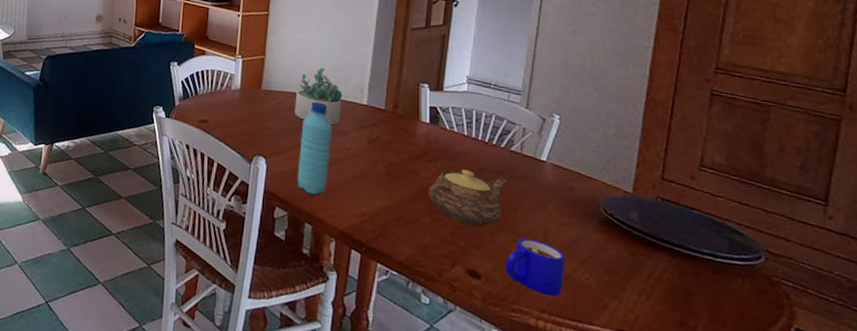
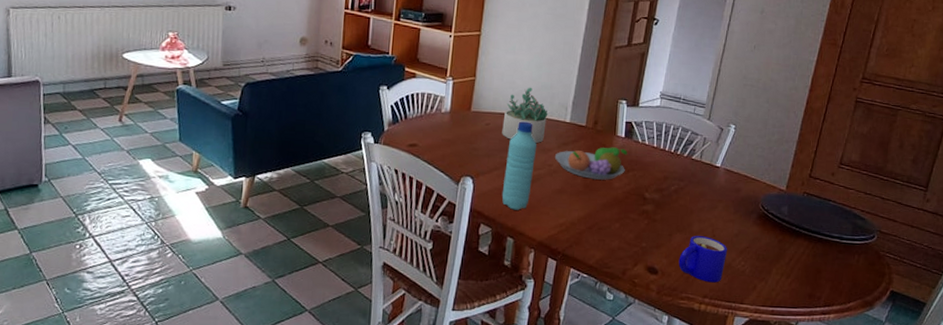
fruit bowl: none [352,133,434,169] -> present [554,147,628,180]
teapot: present [428,169,507,227] -> none [619,178,687,229]

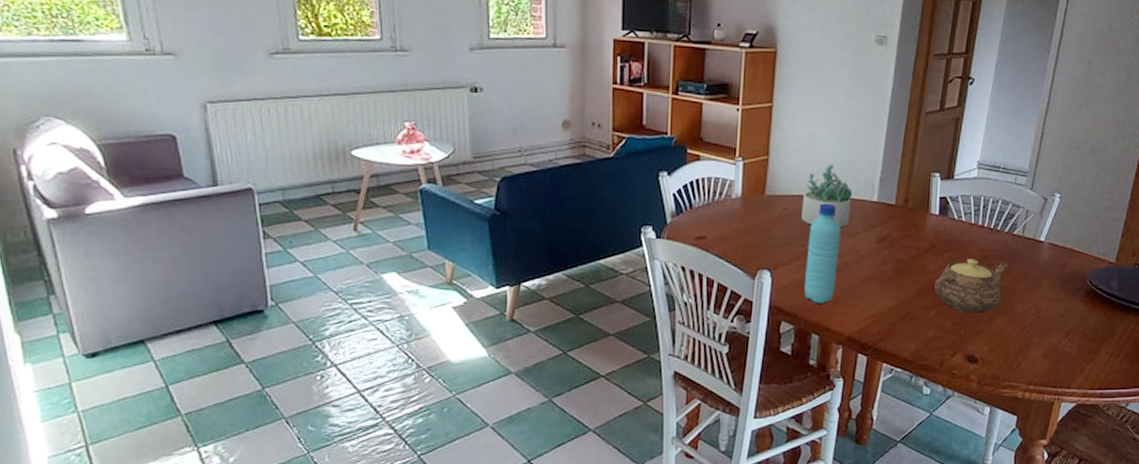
fruit bowl: present [554,147,628,180] -> none [861,226,943,264]
teapot: none [619,178,687,229] -> present [934,259,1008,314]
mug: present [678,236,728,283] -> none [1000,319,1054,368]

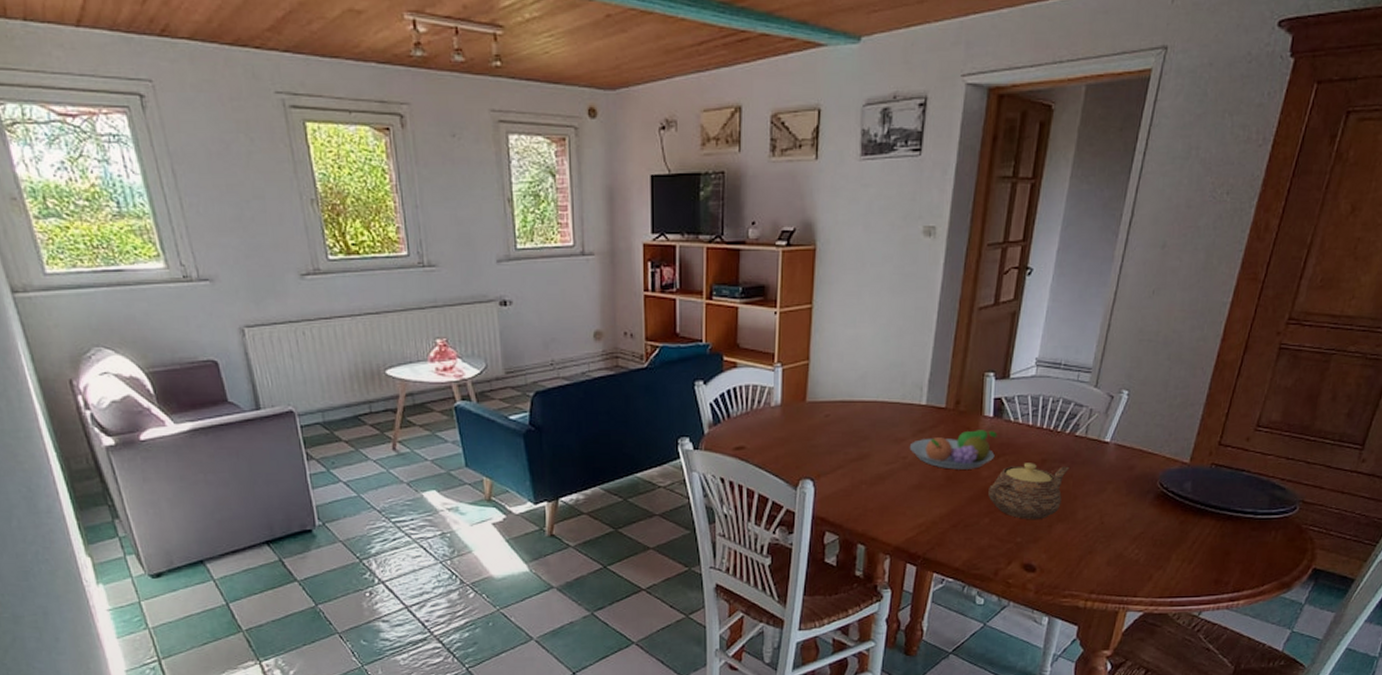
succulent plant: present [801,163,853,227] -> none [845,366,900,433]
water bottle: present [804,203,842,303] -> none [848,408,888,513]
fruit bowl: none [861,226,943,264] -> present [909,430,997,470]

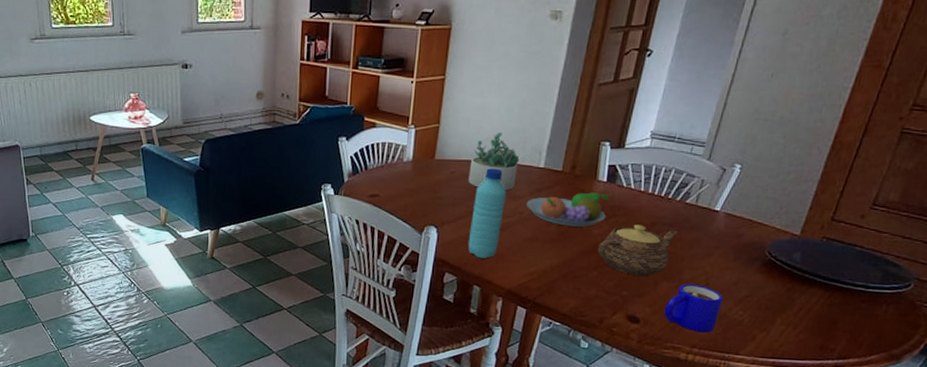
succulent plant: none [845,366,900,433] -> present [468,132,520,190]
water bottle: none [848,408,888,513] -> present [468,168,507,259]
mug: none [1060,524,1119,576] -> present [664,284,724,333]

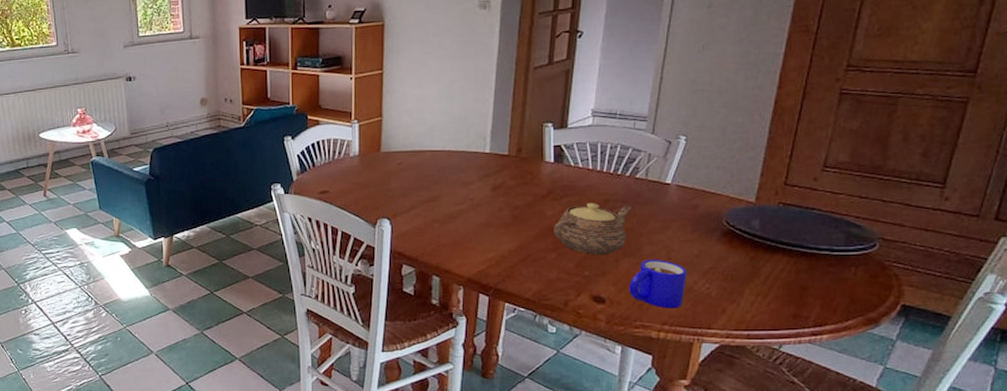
succulent plant: present [468,132,520,190] -> none [416,120,465,177]
water bottle: present [468,168,507,259] -> none [422,157,456,248]
fruit bowl: present [526,192,610,227] -> none [476,174,559,210]

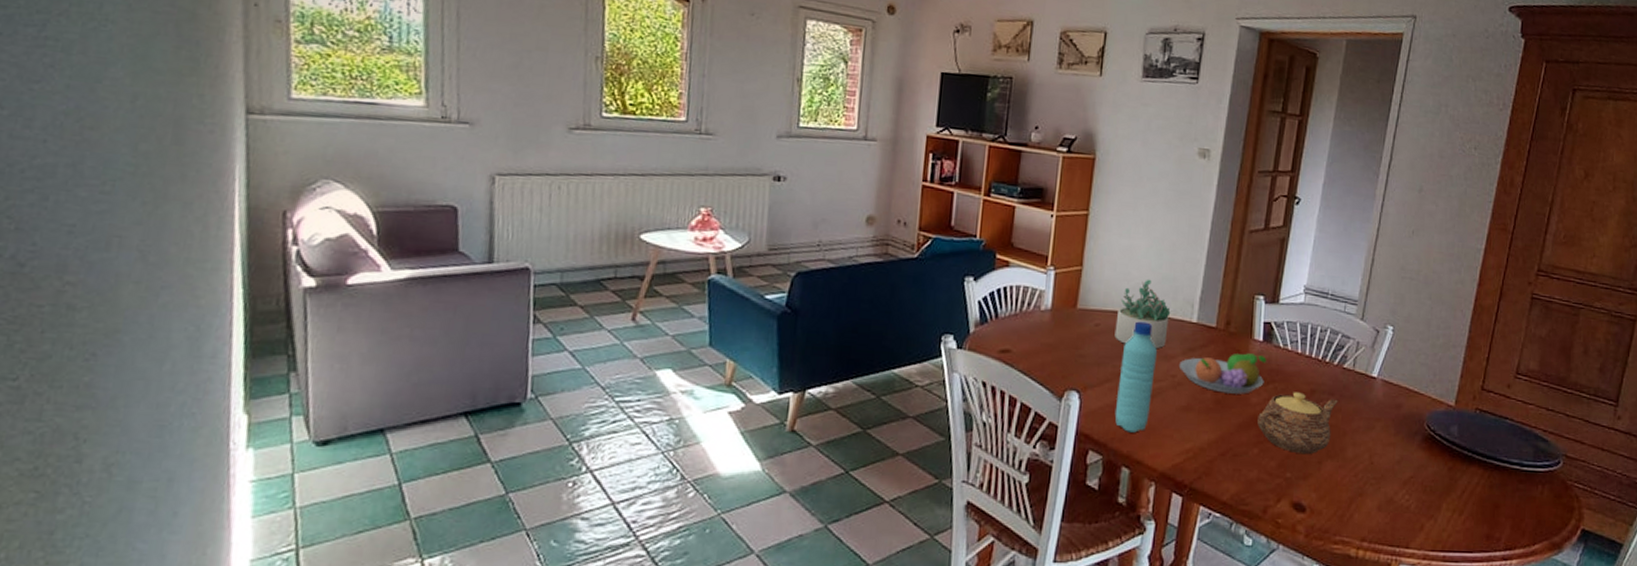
succulent plant: none [416,120,465,177] -> present [1114,279,1171,348]
water bottle: none [422,157,456,248] -> present [1114,321,1158,433]
fruit bowl: none [476,174,559,210] -> present [1178,353,1267,394]
mug: present [629,260,688,309] -> none [1330,463,1389,522]

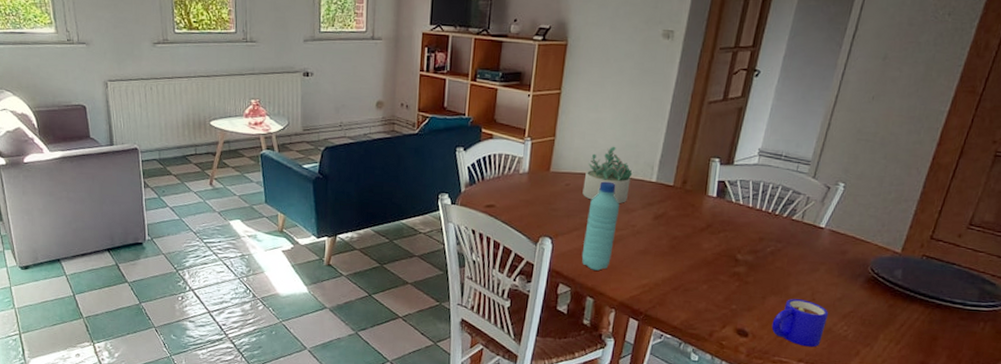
fruit bowl: present [1178,353,1267,394] -> none [638,207,719,241]
teapot: present [1257,392,1338,455] -> none [708,239,785,291]
mug: none [1330,463,1389,522] -> present [771,299,829,347]

